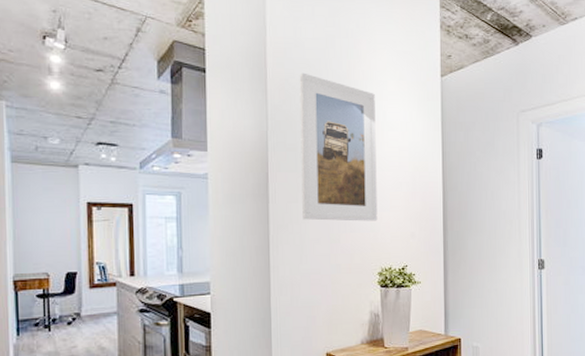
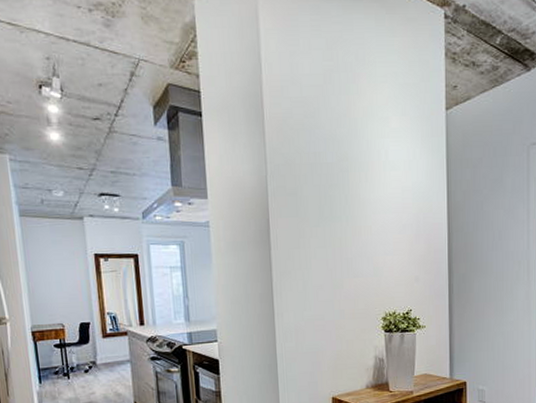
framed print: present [299,72,378,222] -> none [297,112,381,266]

